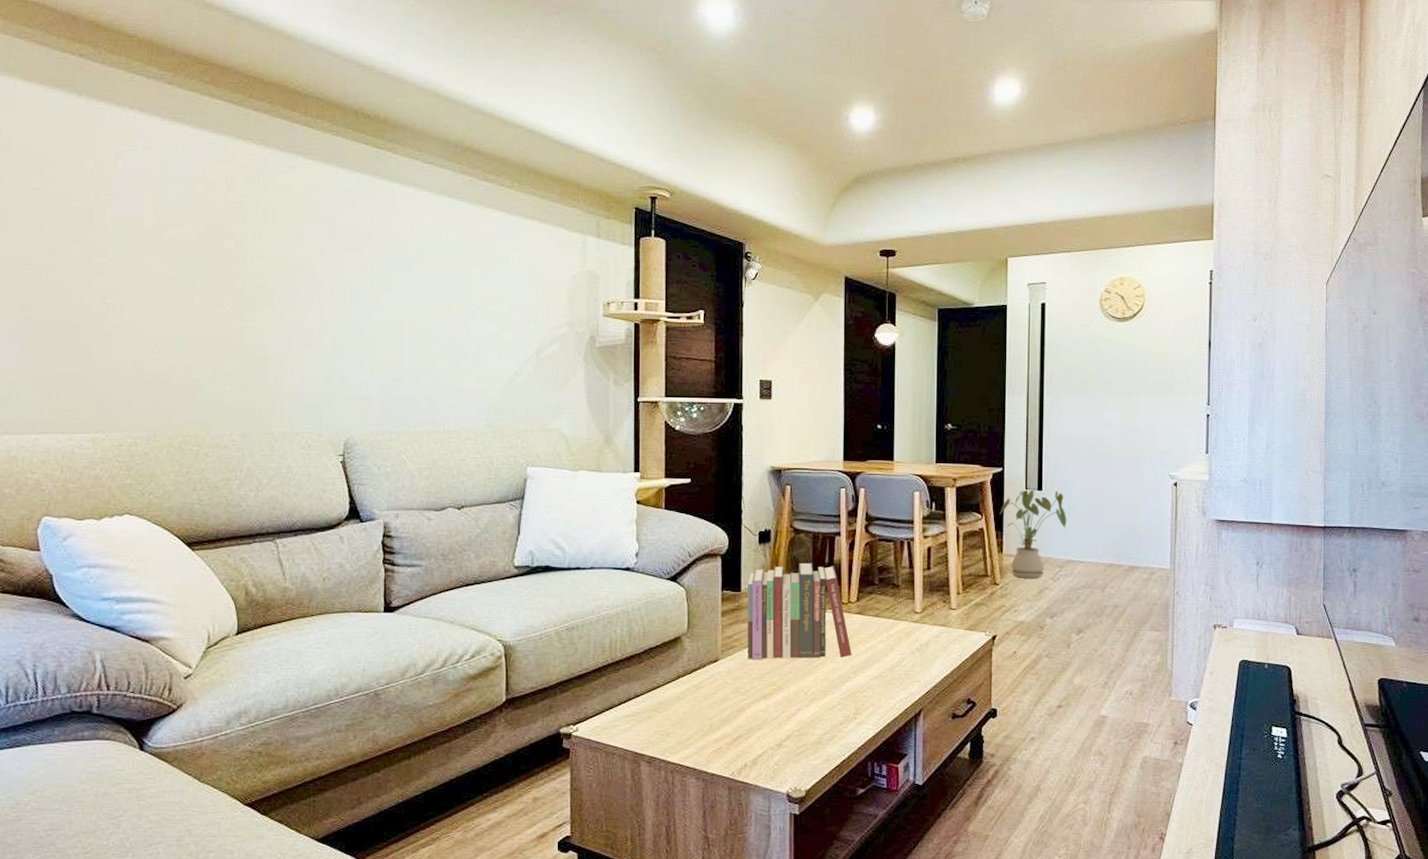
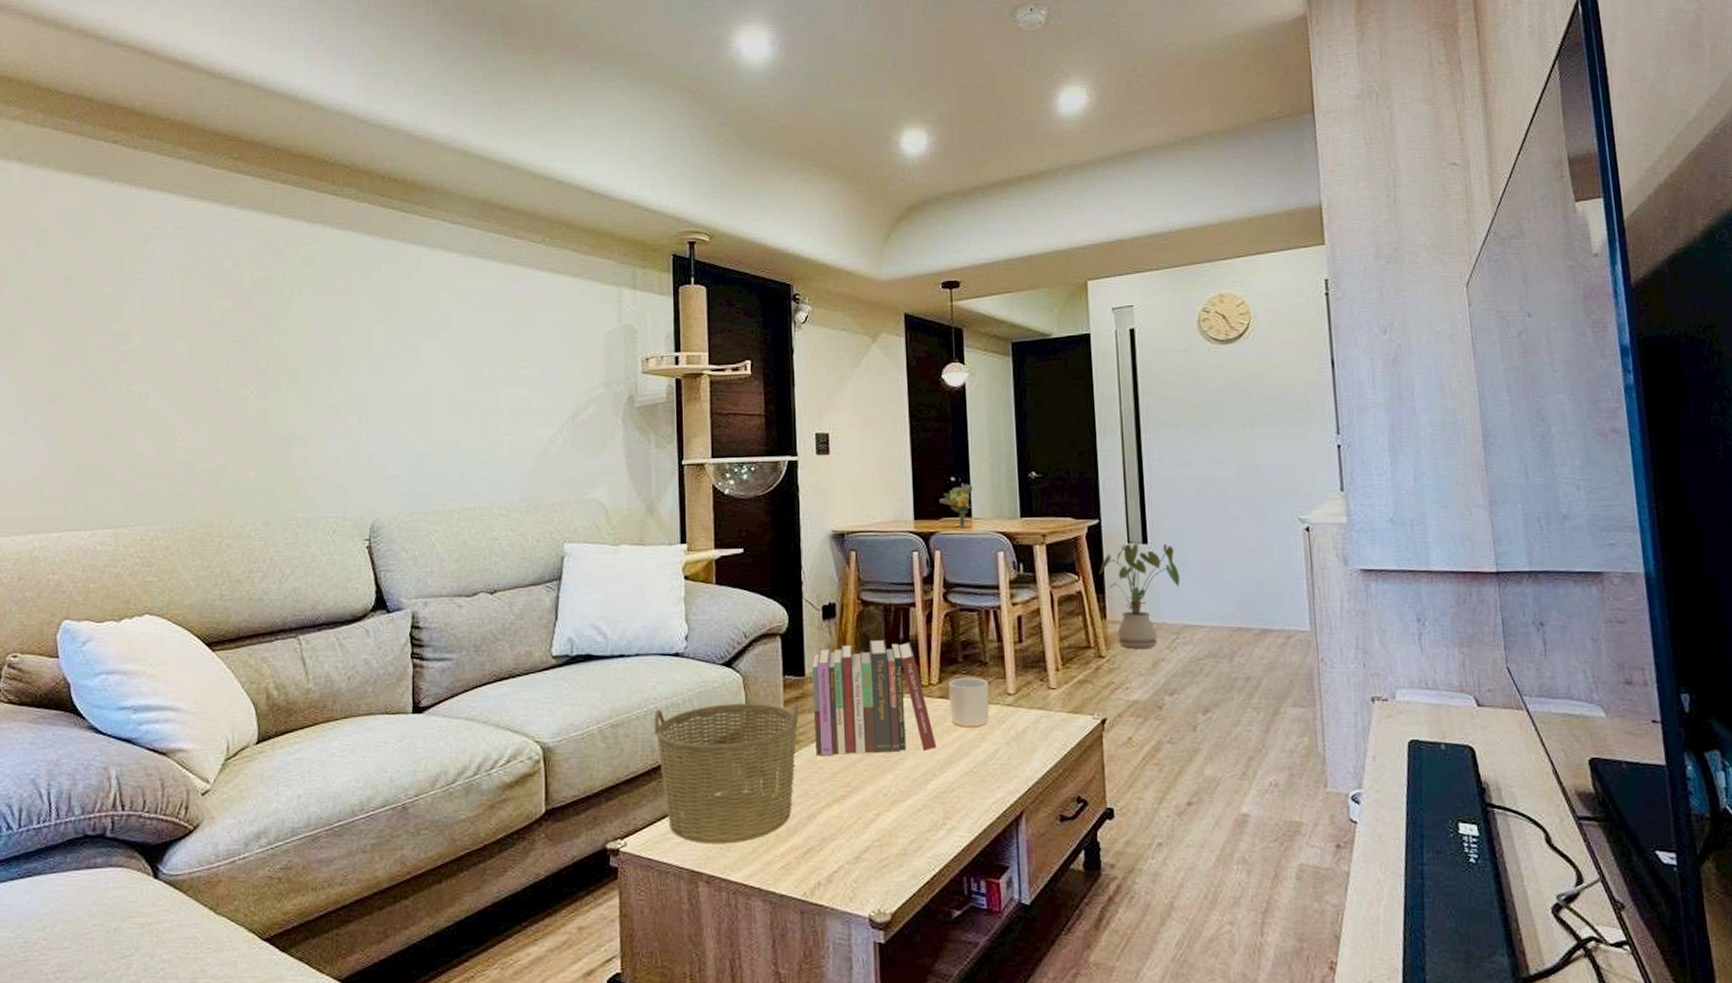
basket: none [605,613,734,731] -> present [654,703,799,844]
mug: none [864,597,899,639] -> present [948,677,990,728]
bouquet: none [867,431,896,469] -> present [939,483,973,528]

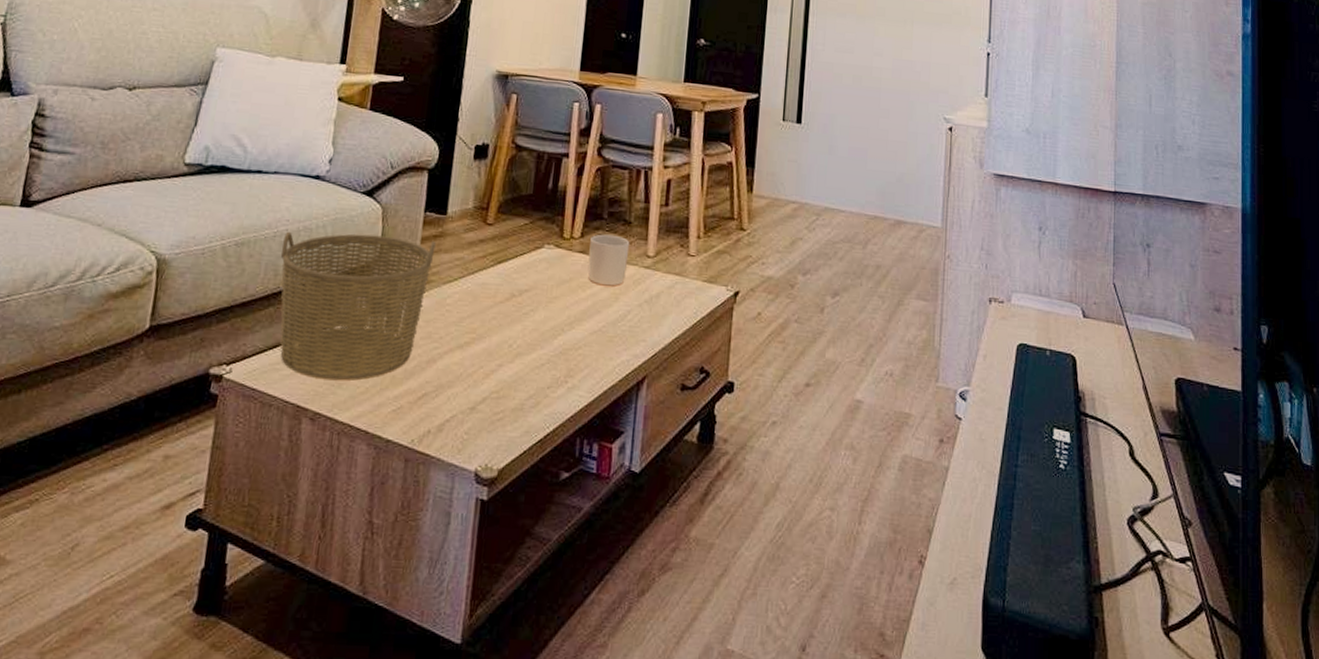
books: present [812,639,937,757] -> none [446,185,570,305]
bouquet: present [939,483,973,528] -> none [607,41,642,85]
house plant: present [1099,543,1180,649] -> none [752,121,828,226]

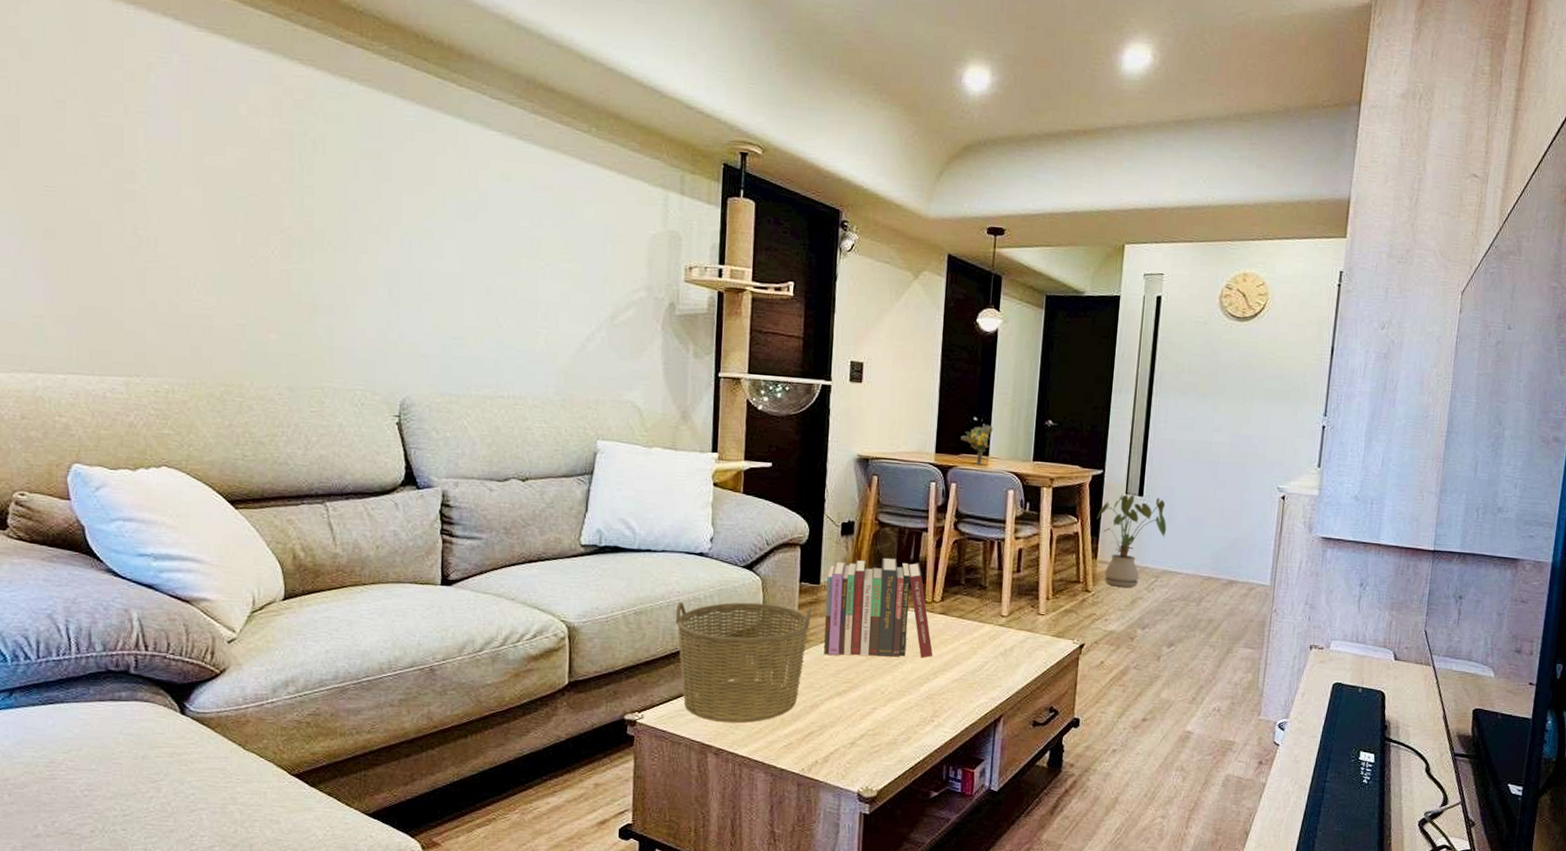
books: none [446,185,570,305] -> present [824,557,933,658]
mug: present [587,234,630,287] -> none [948,598,986,642]
bouquet: none [607,41,642,85] -> present [961,424,993,465]
house plant: none [752,121,828,226] -> present [1096,494,1167,588]

